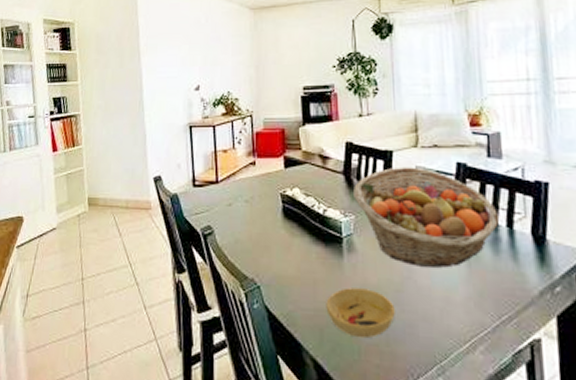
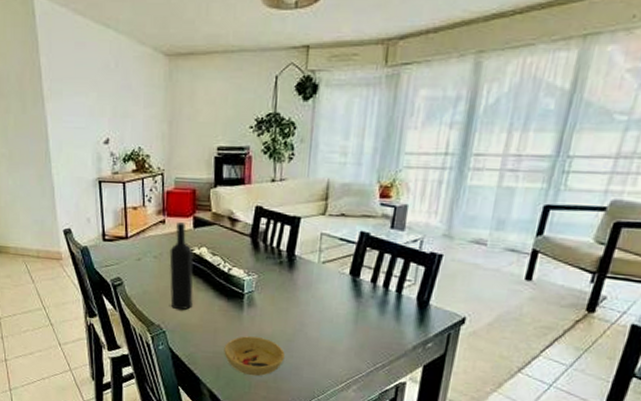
wine bottle: none [261,163,288,260] -> present [169,222,193,311]
fruit basket: present [354,167,499,268] -> none [258,233,390,324]

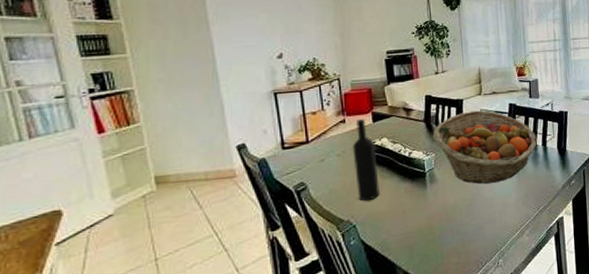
bowl: present [224,336,285,377] -> none [414,208,468,247]
fruit basket: none [258,233,390,324] -> present [433,110,537,184]

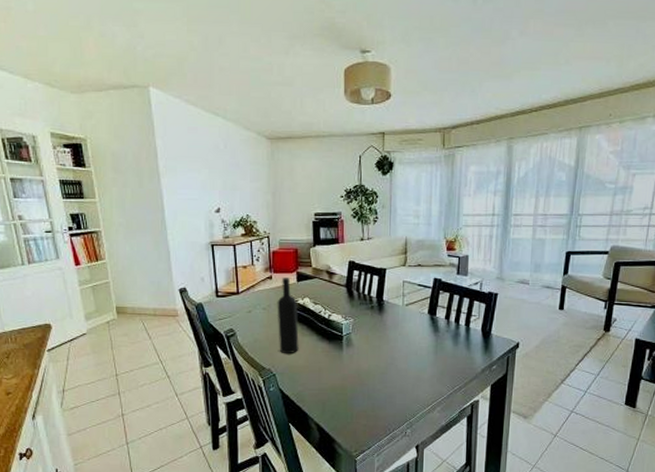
fruit basket: present [433,110,537,184] -> none [353,281,460,356]

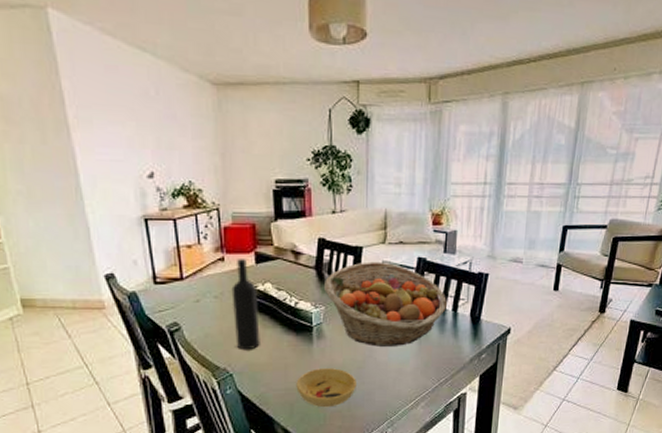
bowl: none [328,372,380,407] -> present [296,368,356,408]
fruit basket: none [353,281,460,356] -> present [324,261,447,347]

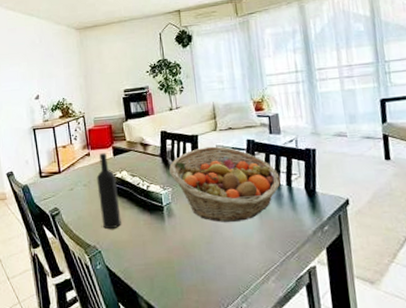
bowl: present [296,368,356,408] -> none [154,244,208,282]

